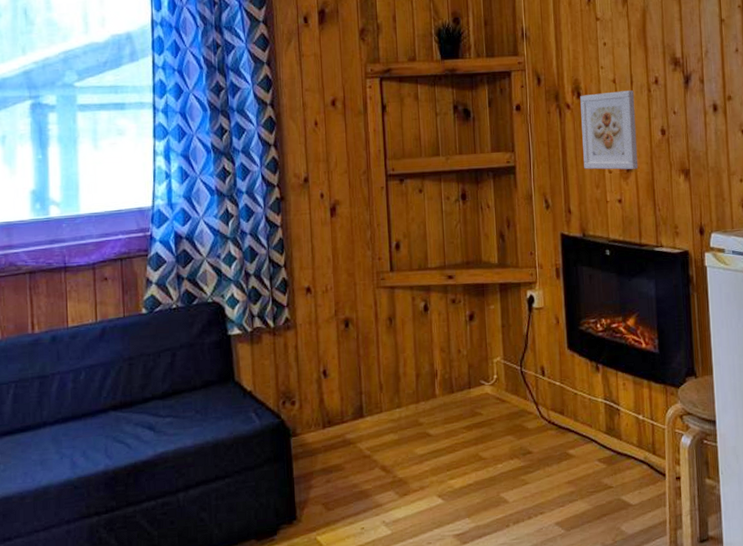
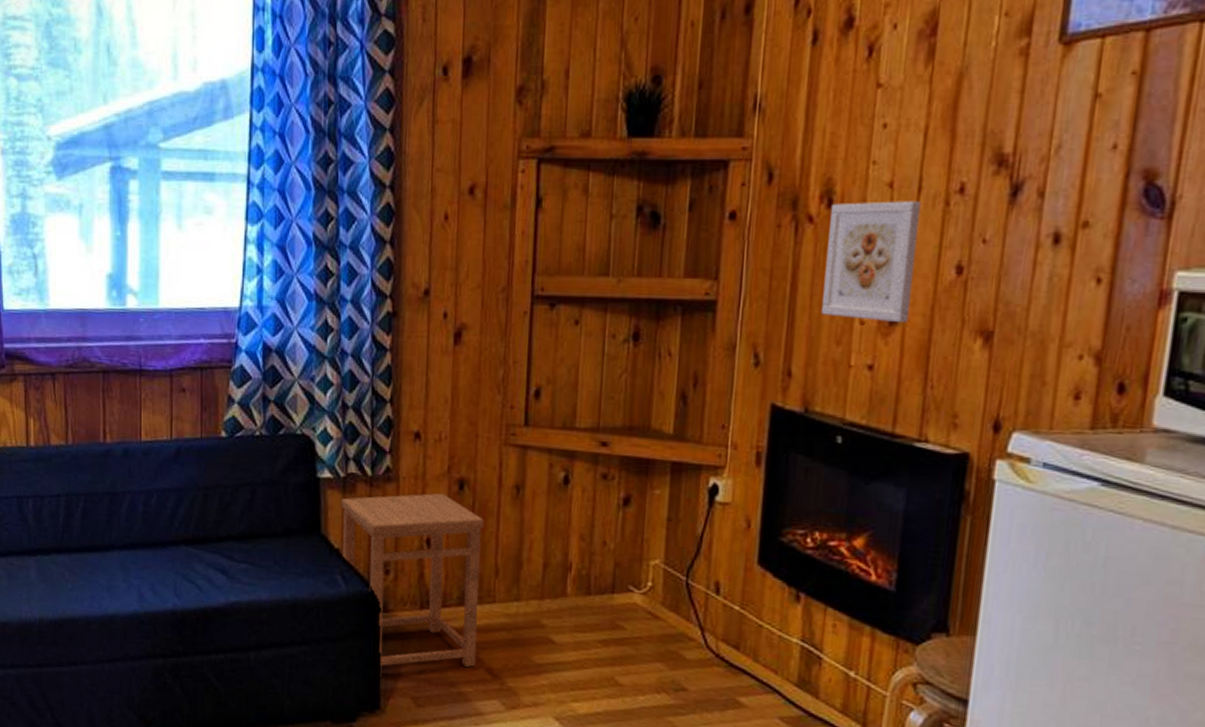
side table: none [250,332,372,485] -> present [341,493,485,668]

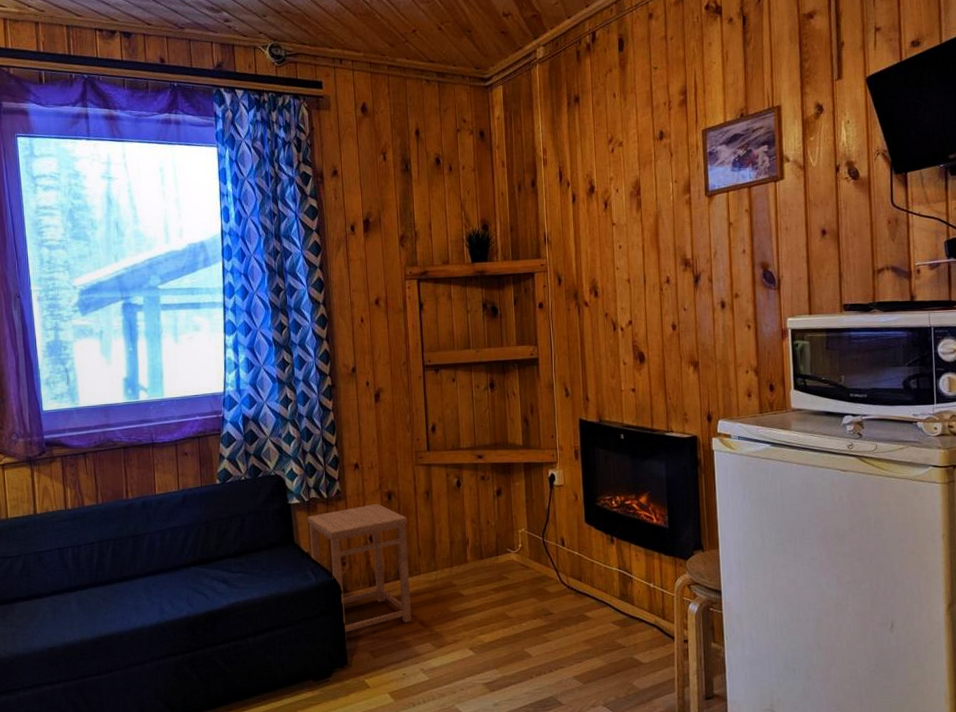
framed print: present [822,201,922,324] -> none [597,289,651,362]

